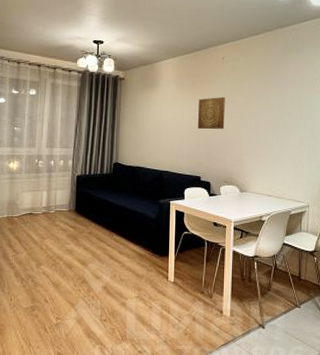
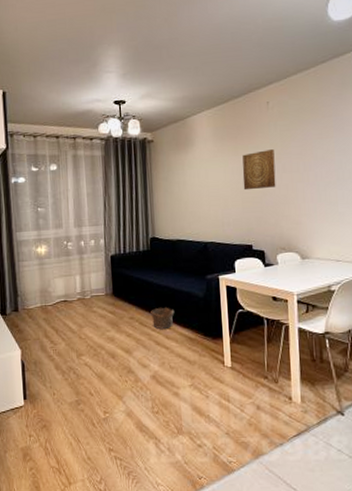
clay pot: none [108,225,129,245] -> present [151,307,175,330]

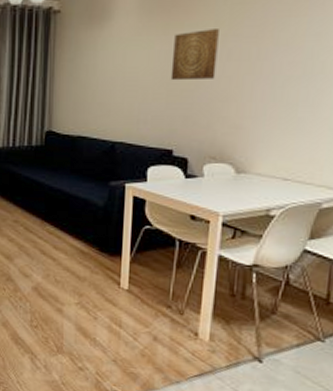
clay pot: present [151,307,175,330] -> none [38,213,67,239]

